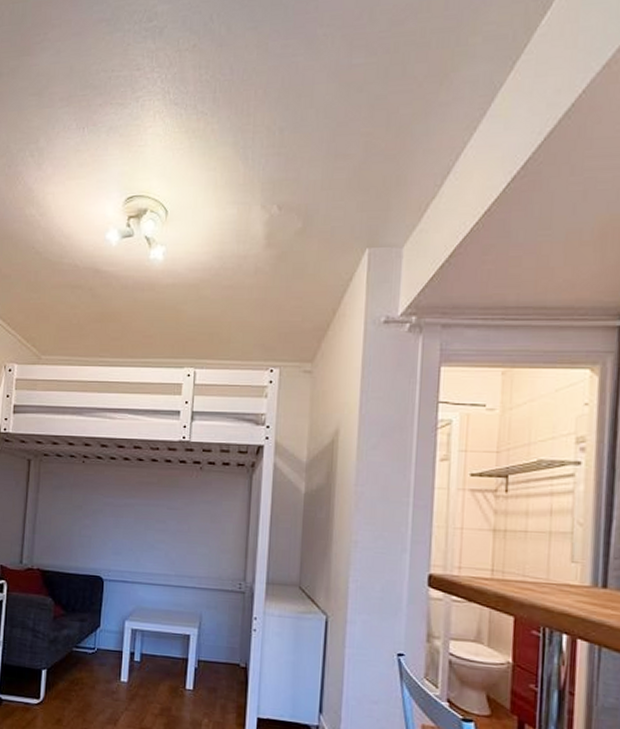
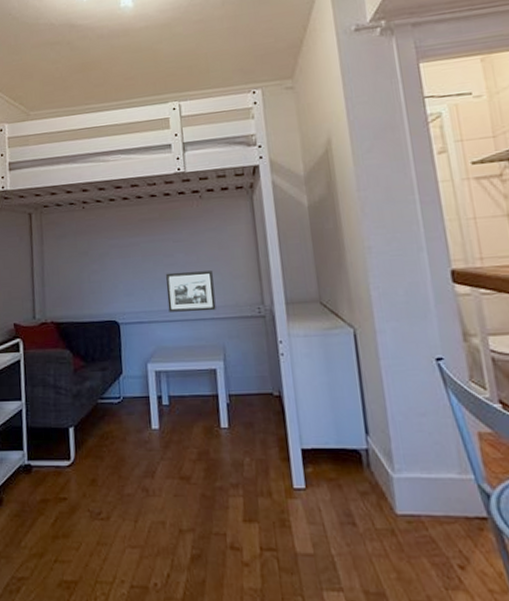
picture frame: none [153,538,201,580] -> present [165,271,216,312]

